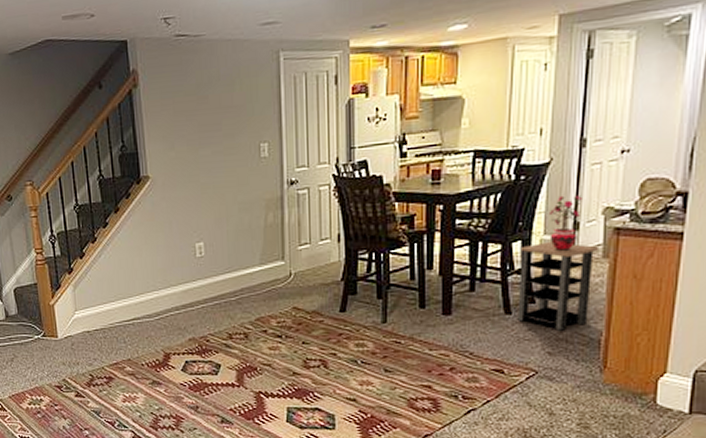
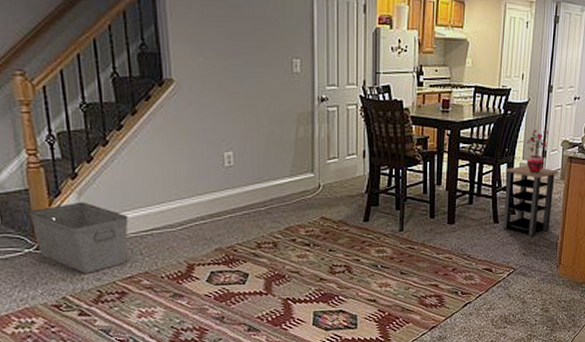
storage bin: none [38,293,114,359] -> present [29,202,129,274]

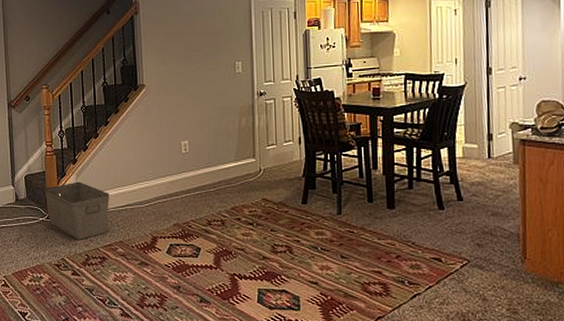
side table: present [502,165,559,236] -> none [447,149,511,225]
potted plant: present [526,129,549,173] -> none [467,112,493,157]

